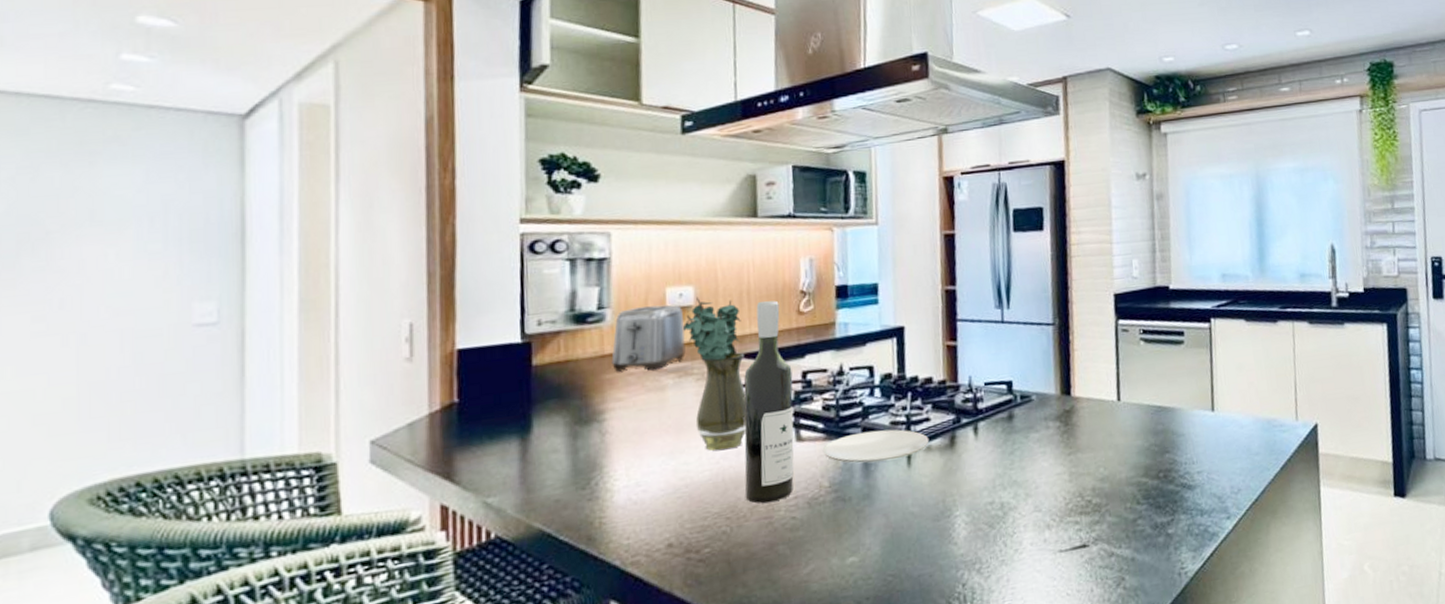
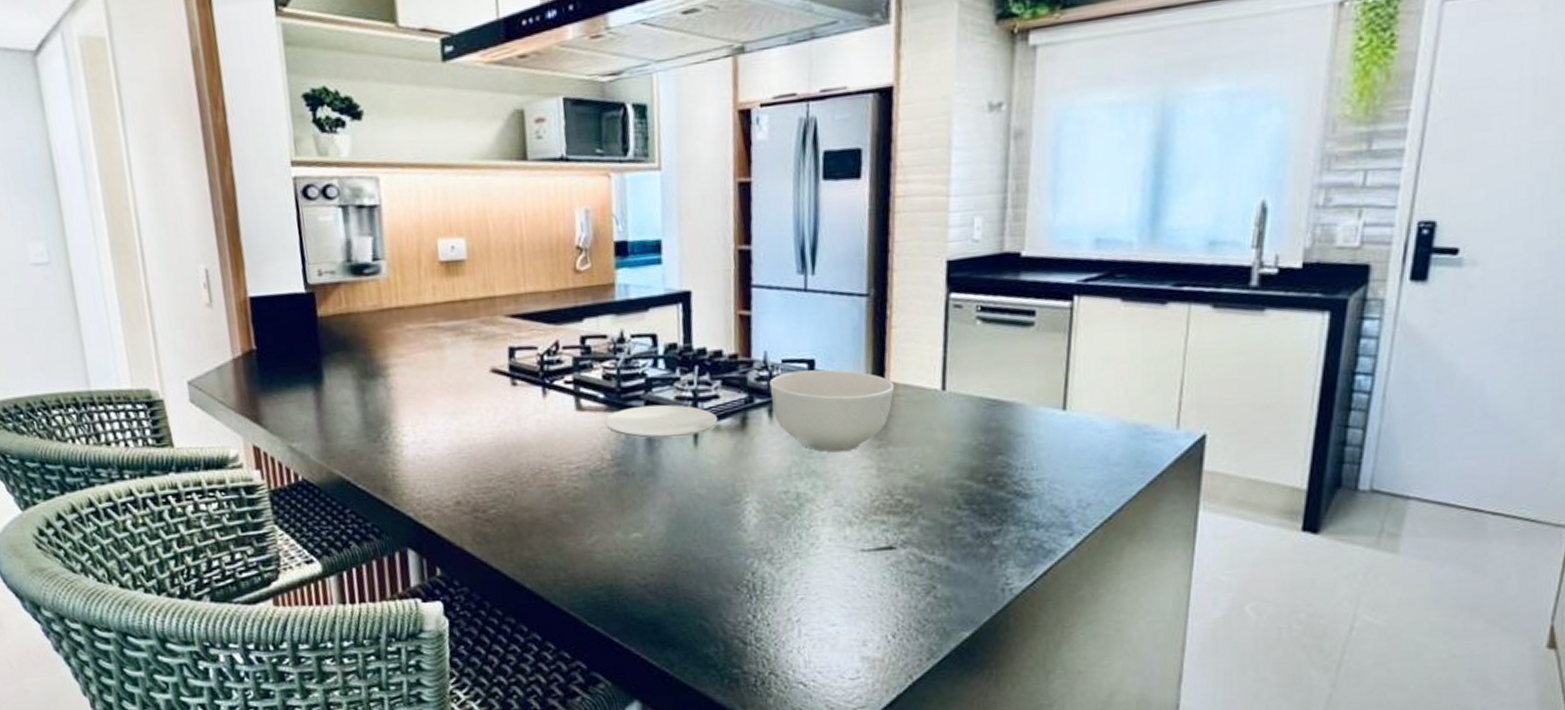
toaster: present [611,305,686,371] -> none [390,258,461,327]
vase: present [682,297,747,451] -> none [456,250,526,414]
bottle: present [743,300,795,504] -> none [521,256,576,471]
bowl: none [974,388,1080,463] -> present [769,369,895,453]

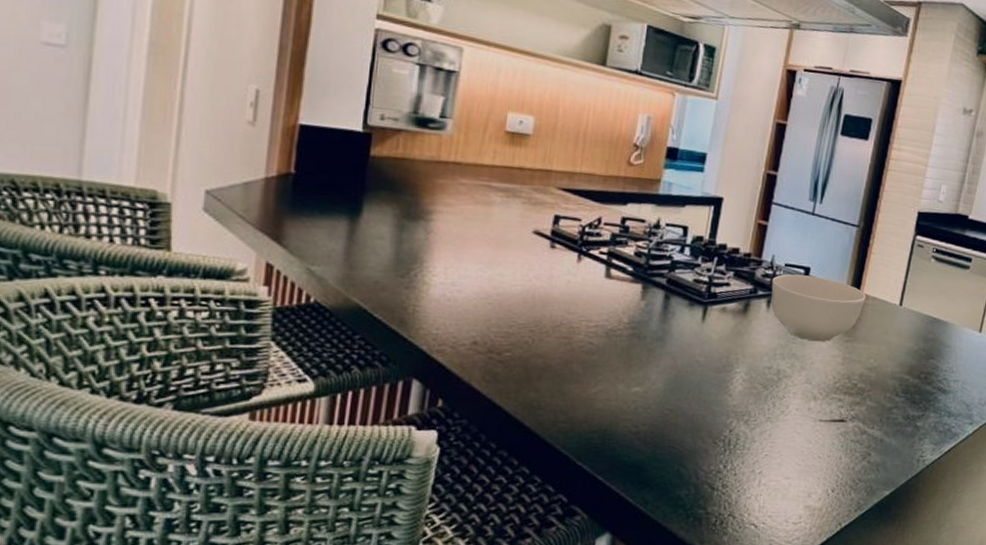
plate: present [603,404,718,439] -> none [627,282,726,313]

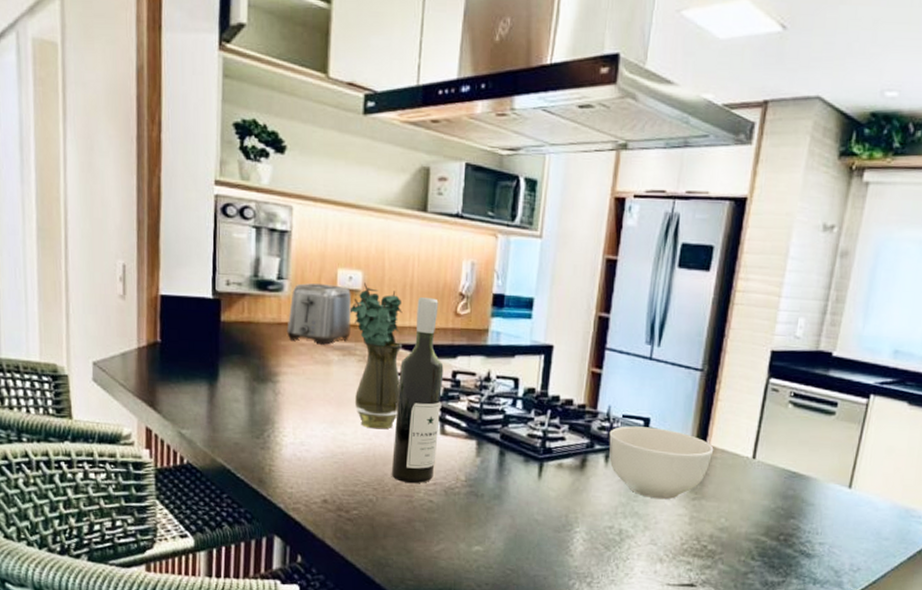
toaster: none [446,123,520,185] -> present [287,283,351,345]
vase: none [515,127,574,271] -> present [349,282,403,429]
bottle: none [550,145,613,326] -> present [391,297,444,484]

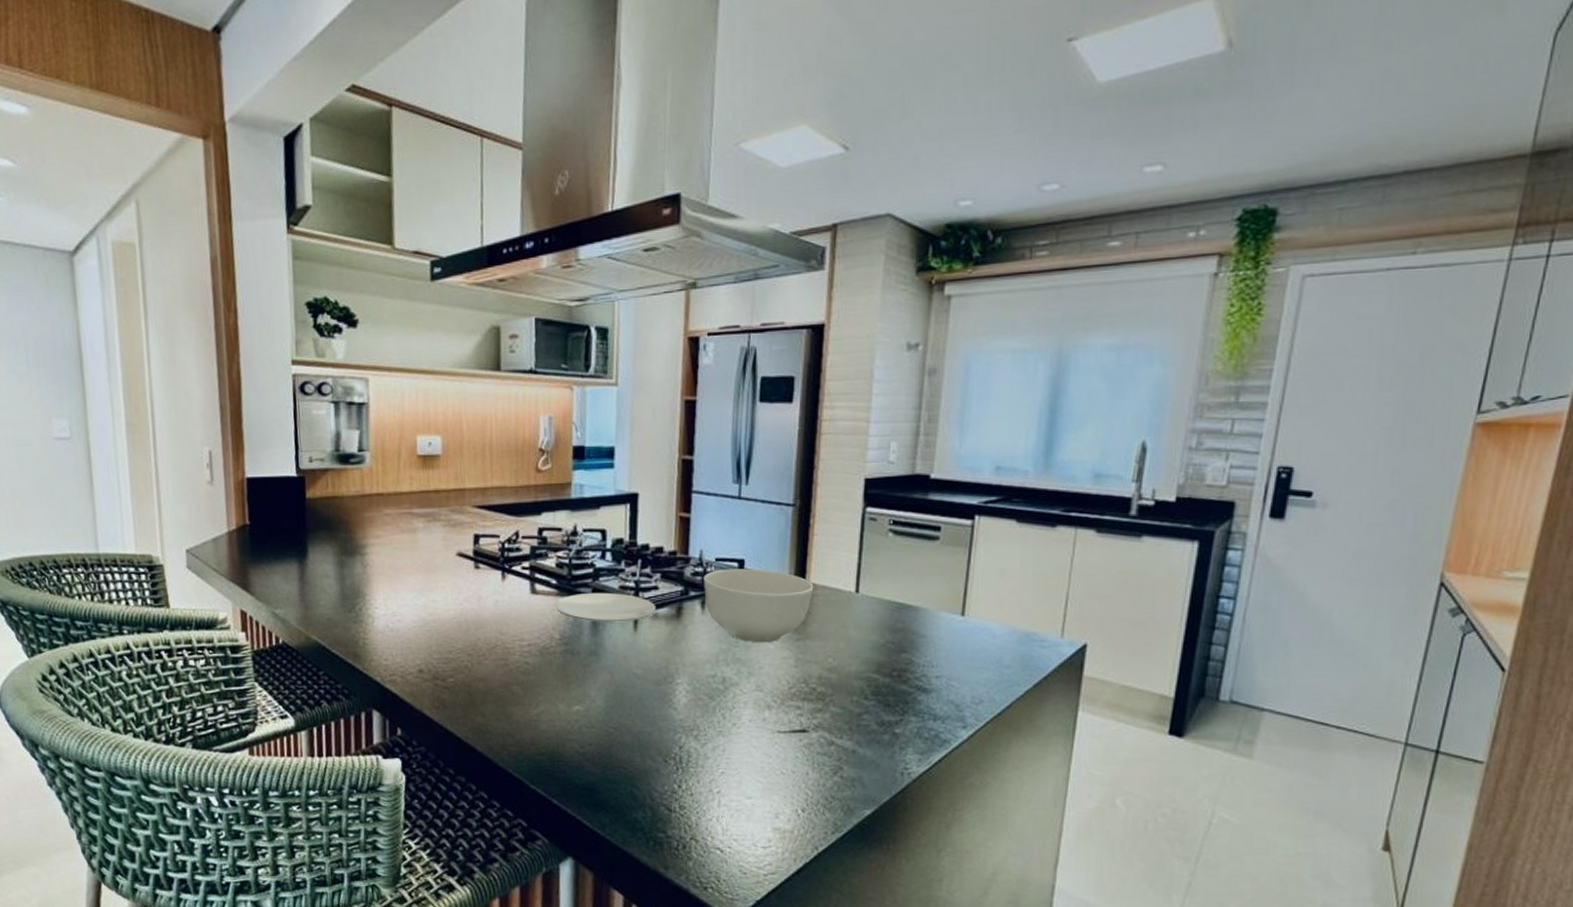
toaster: present [287,283,351,345] -> none [371,452,434,513]
vase: present [349,282,403,429] -> none [431,447,487,594]
bottle: present [391,297,444,484] -> none [484,456,530,646]
plate: none [463,437,562,469] -> present [554,592,657,623]

